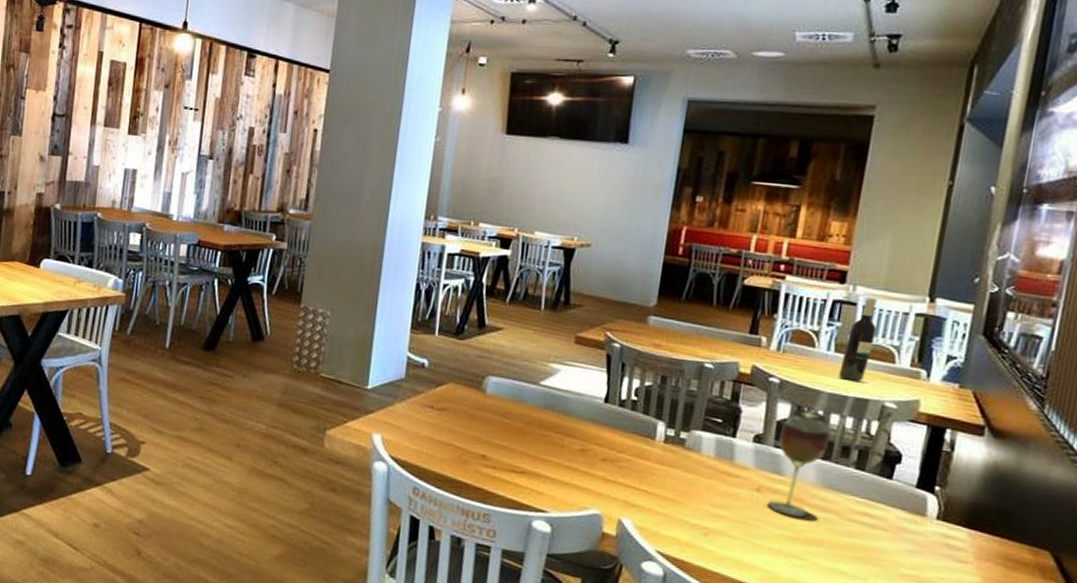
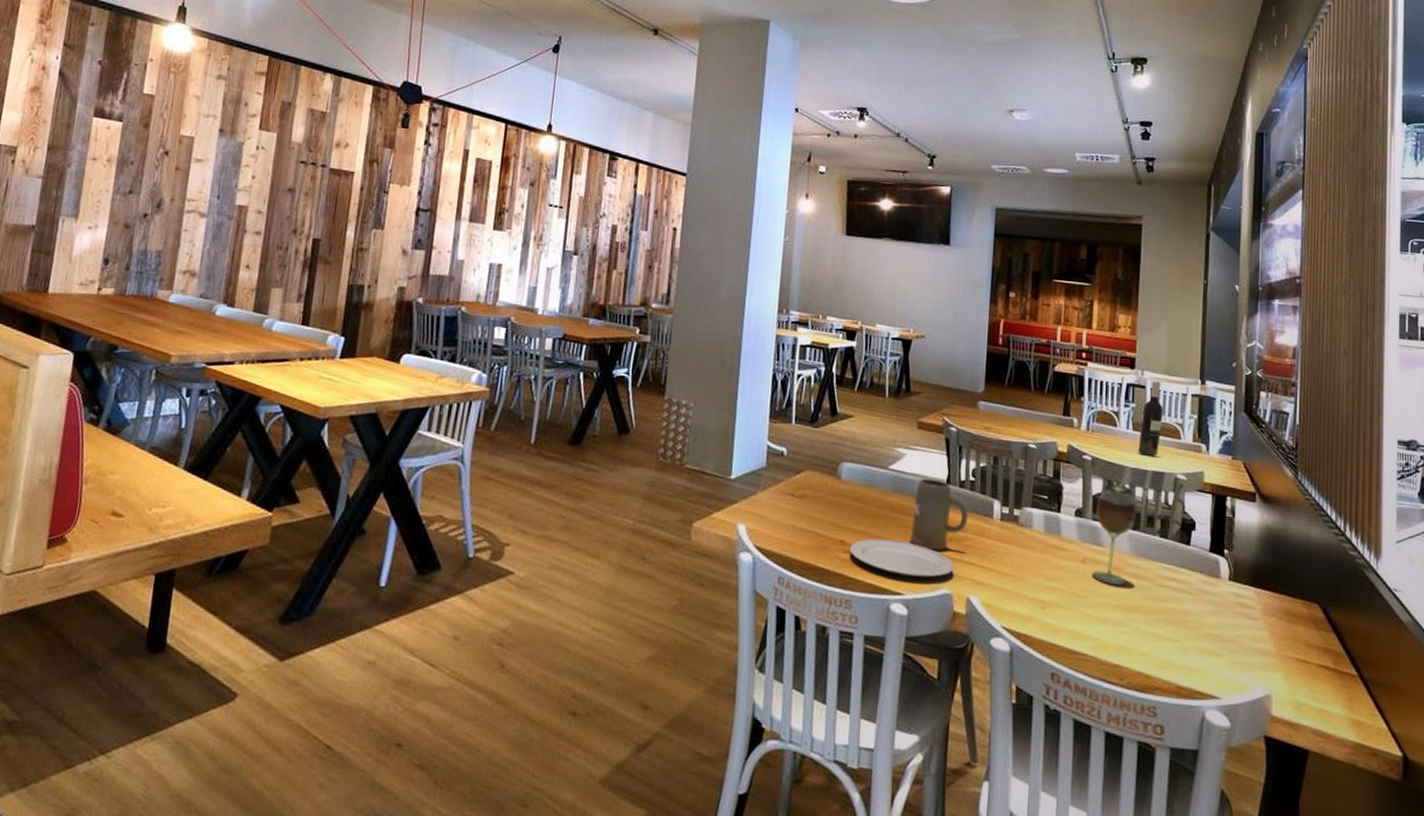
plate: none [491,454,607,497] -> present [849,538,955,578]
beer mug: none [558,395,627,471] -> present [910,478,968,551]

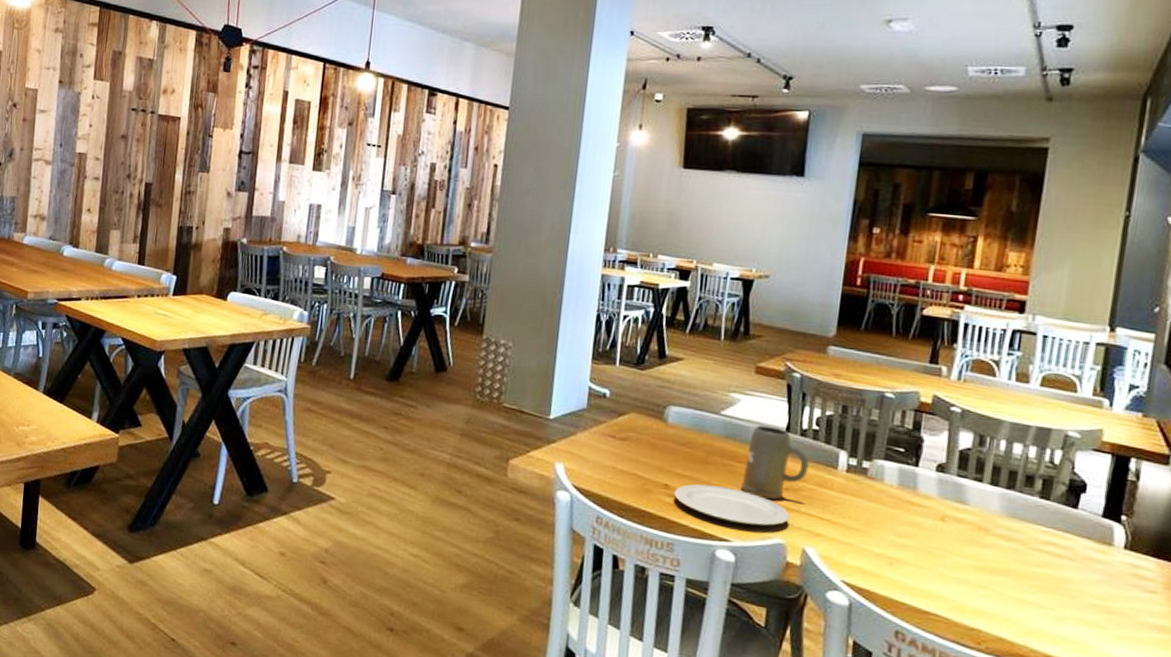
wineglass: present [1091,483,1137,585] -> none [951,438,1014,546]
wine bottle: present [1138,381,1164,456] -> none [1020,327,1058,411]

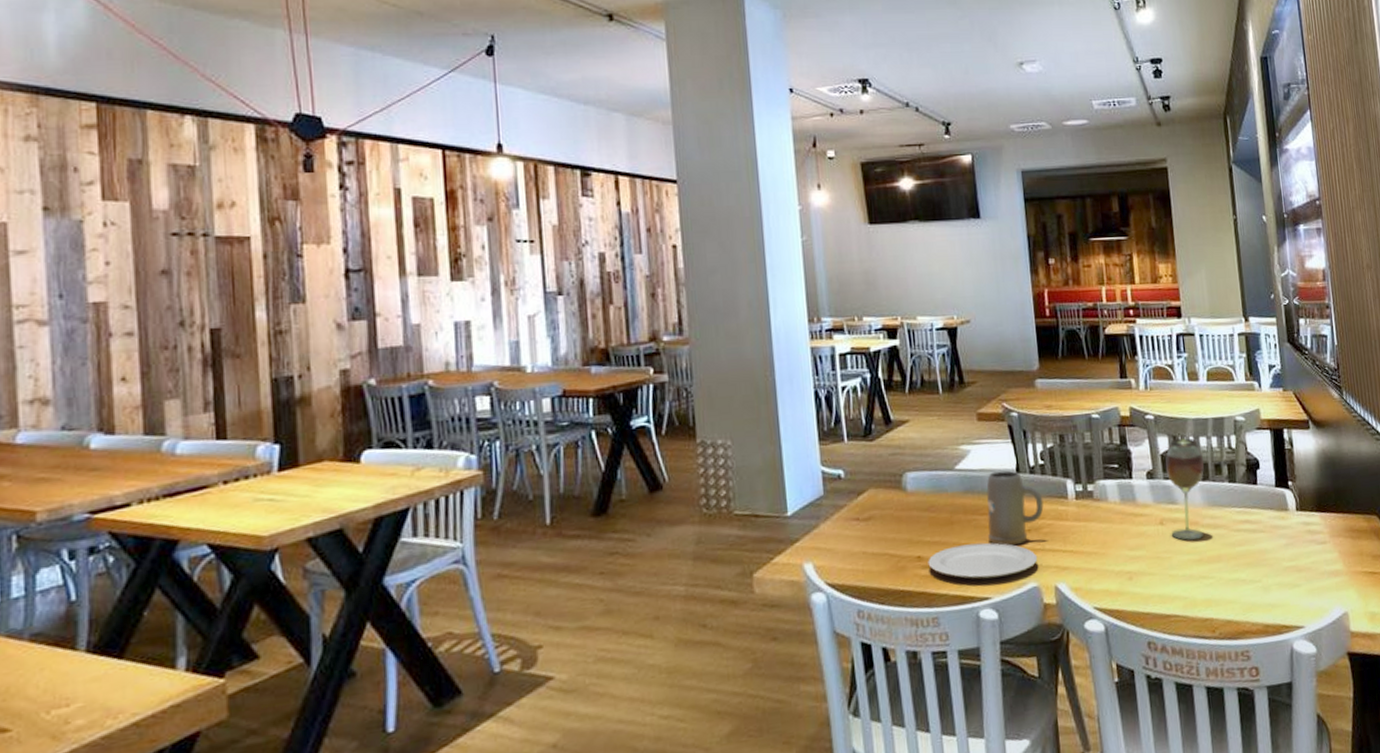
wineglass: none [951,438,1014,546] -> present [1165,437,1204,540]

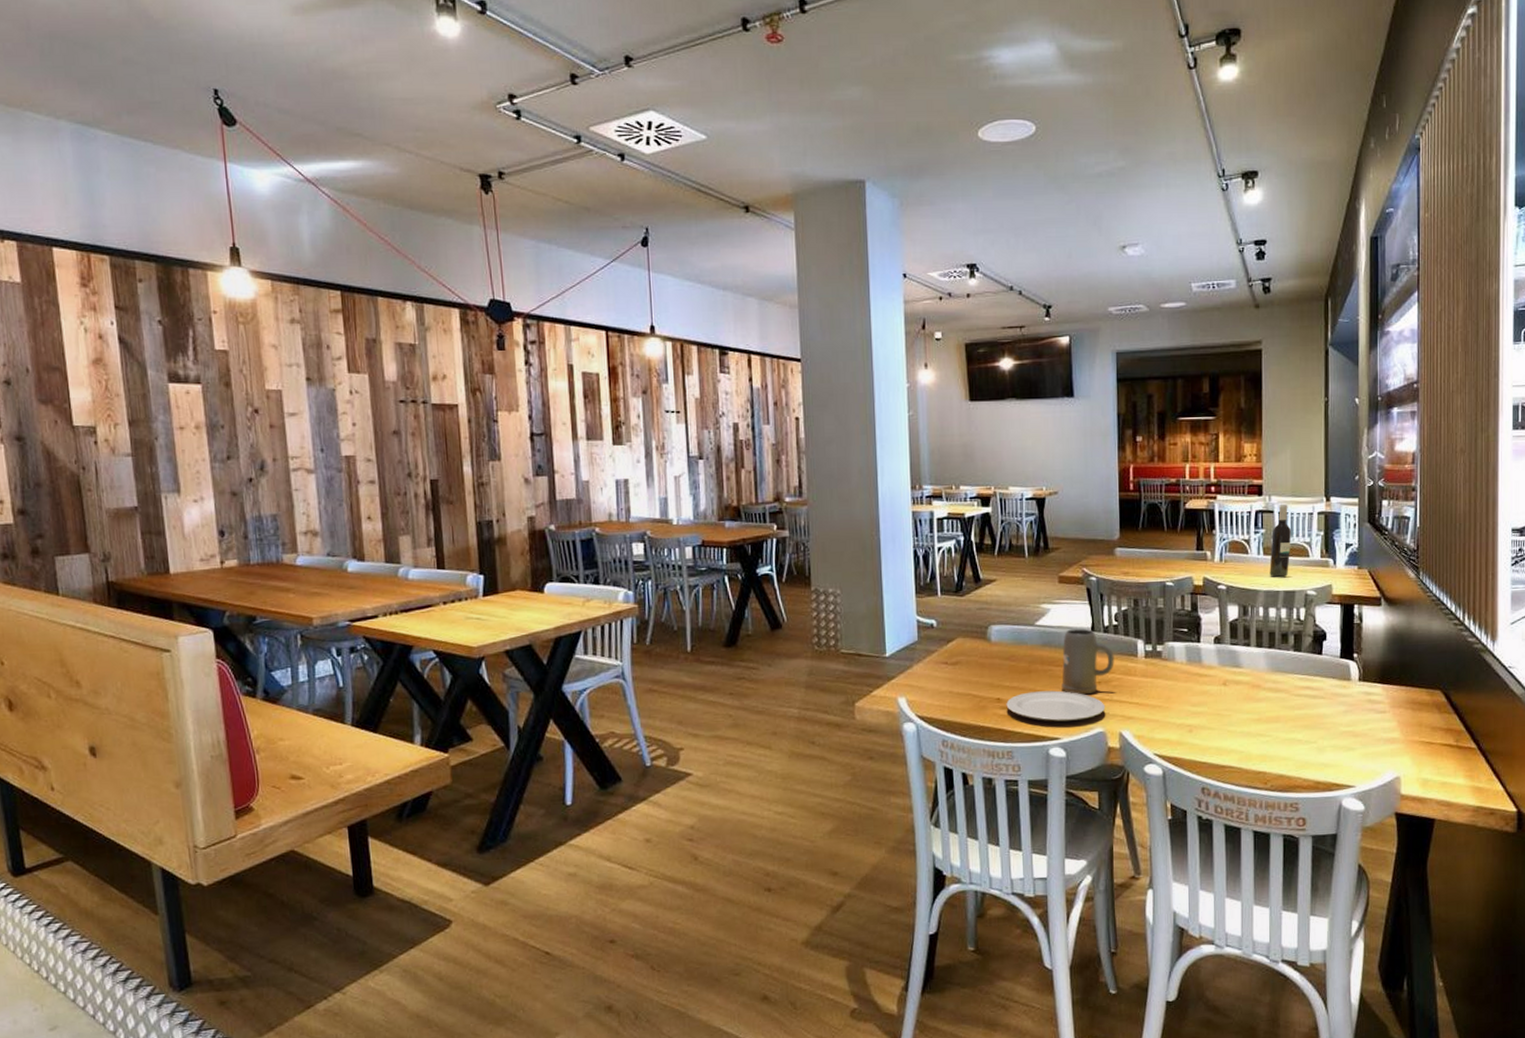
wineglass: present [1165,437,1204,540] -> none [1233,607,1272,701]
wine bottle: none [1194,326,1216,404] -> present [1269,504,1292,577]

